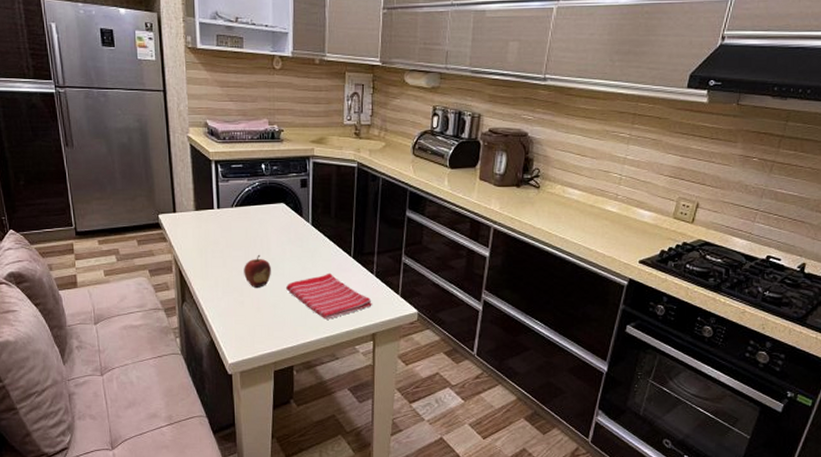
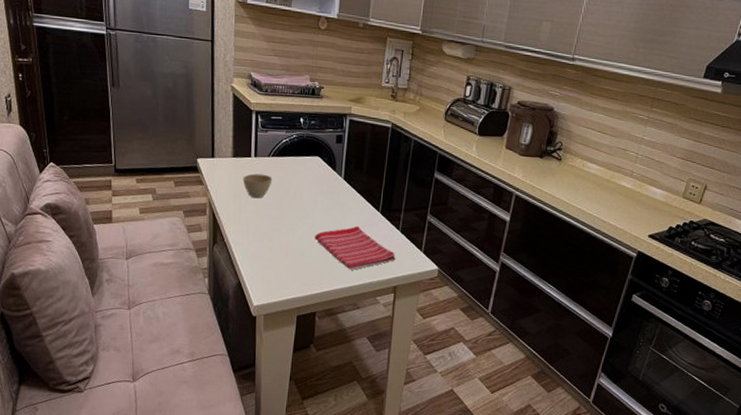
cup: none [207,226,238,252] -> present [243,173,273,199]
fruit: present [244,254,271,288] -> none [275,203,302,235]

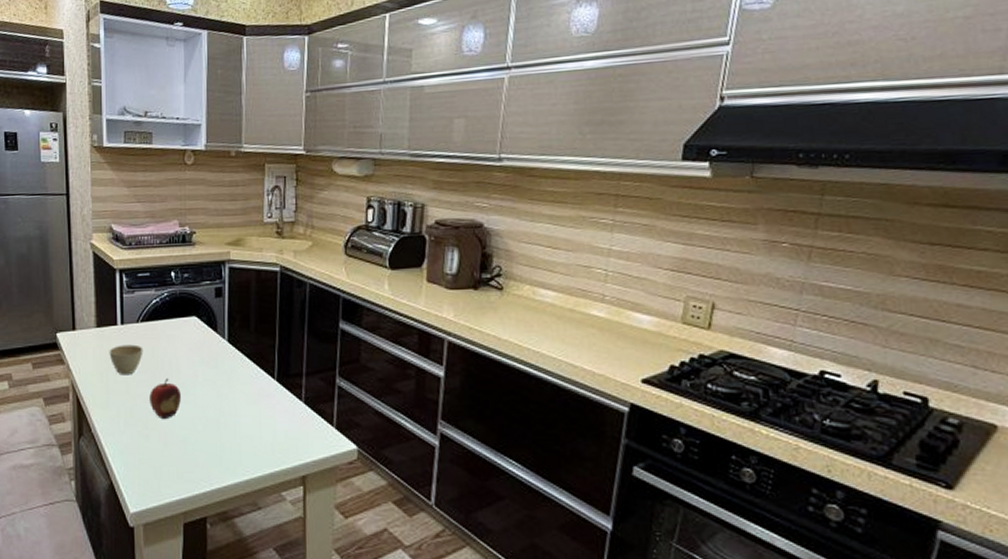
fruit: none [275,203,302,235] -> present [149,378,181,418]
dish towel: present [315,225,396,270] -> none [198,399,301,458]

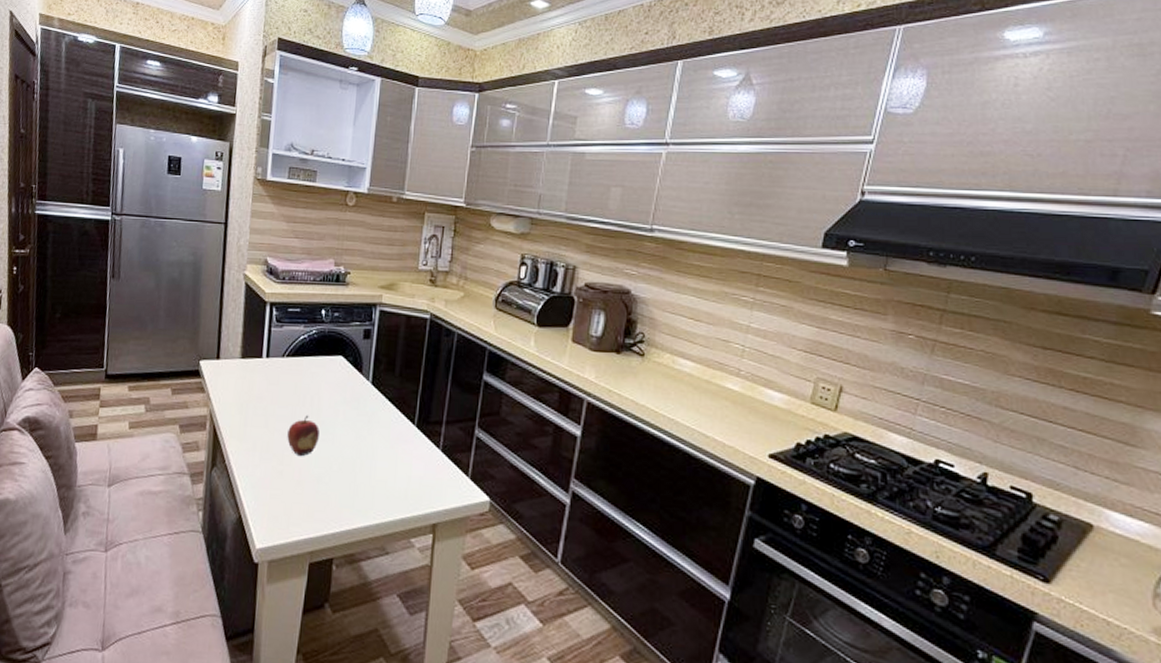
cup: present [109,344,143,376] -> none [251,378,286,409]

